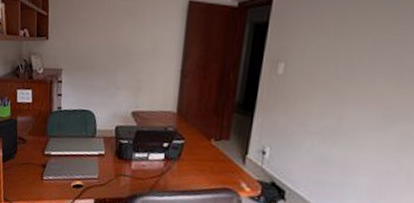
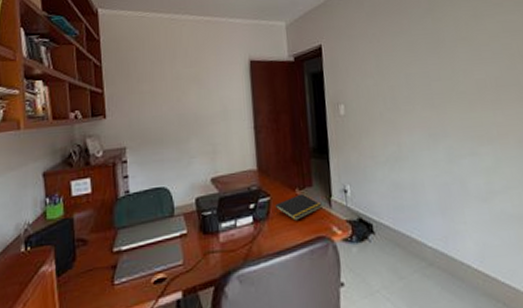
notepad: none [186,144,235,168] -> present [274,193,322,221]

